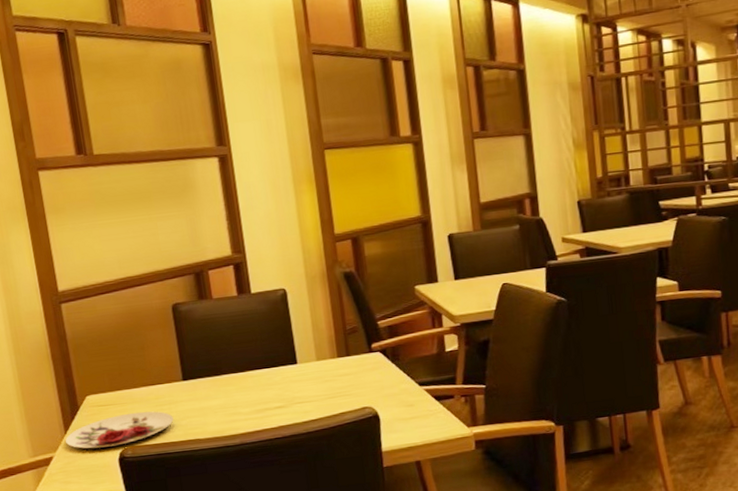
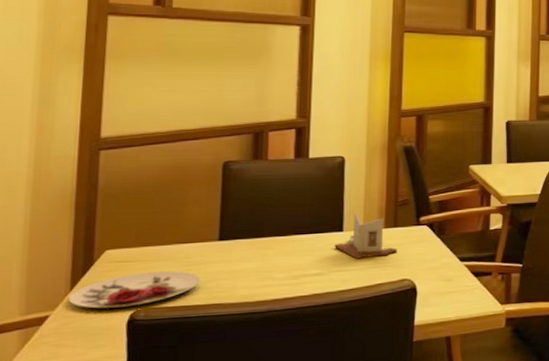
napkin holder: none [291,344,354,390] -> present [334,212,398,259]

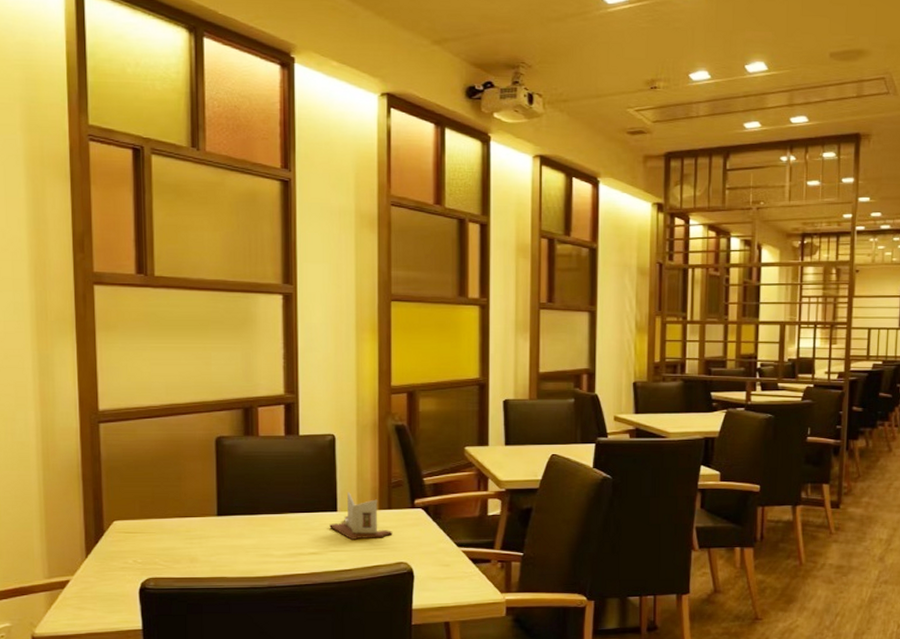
plate: present [69,270,200,309] -> none [85,543,202,576]

